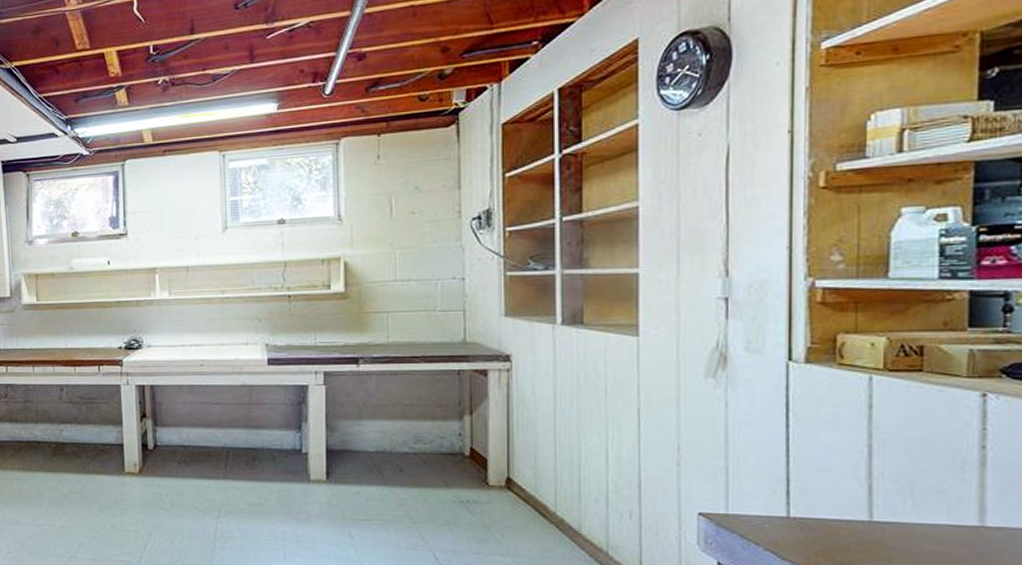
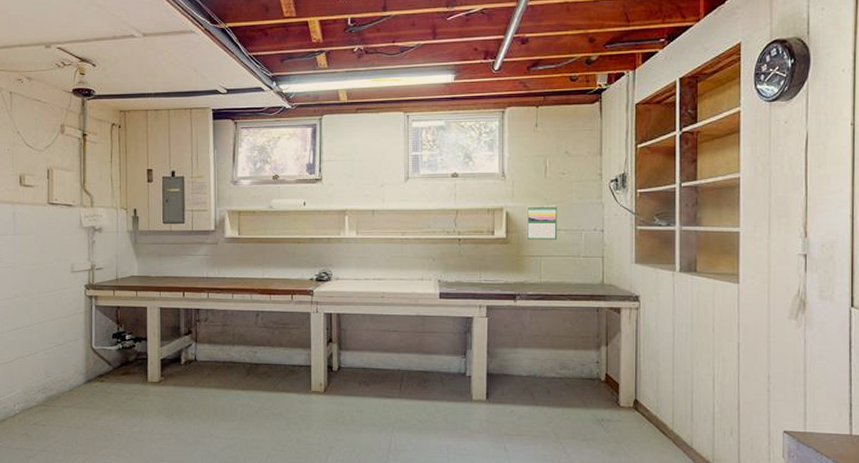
calendar: none [368,251,408,294] -> present [526,205,558,240]

